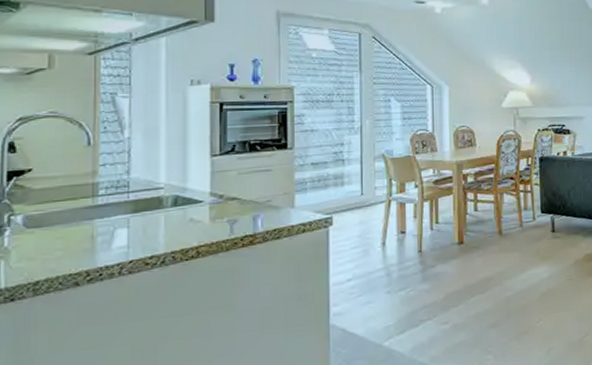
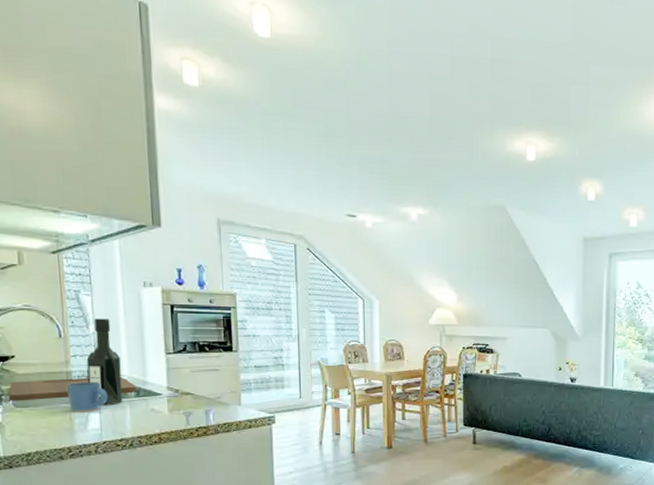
cutting board: none [21,185,175,222] -> present [9,377,138,401]
mug: none [92,193,139,230] -> present [67,382,108,413]
bottle: none [118,121,157,220] -> present [86,318,123,406]

